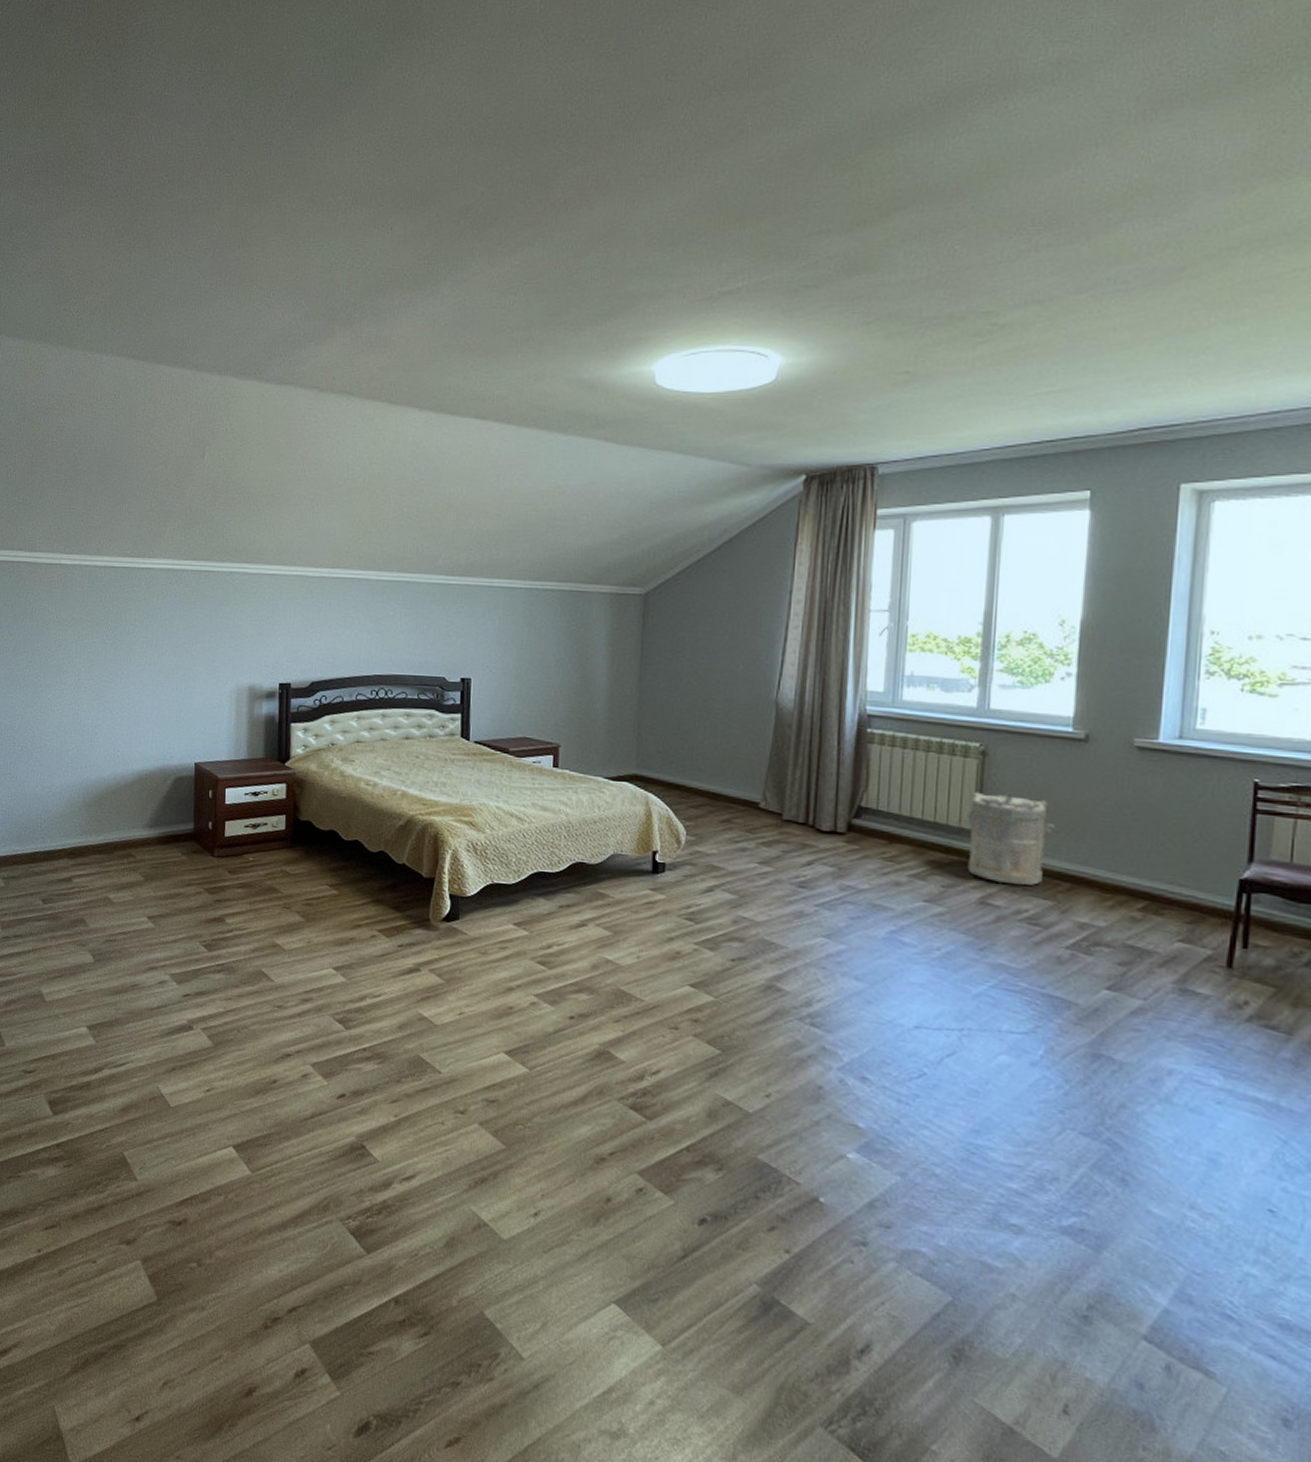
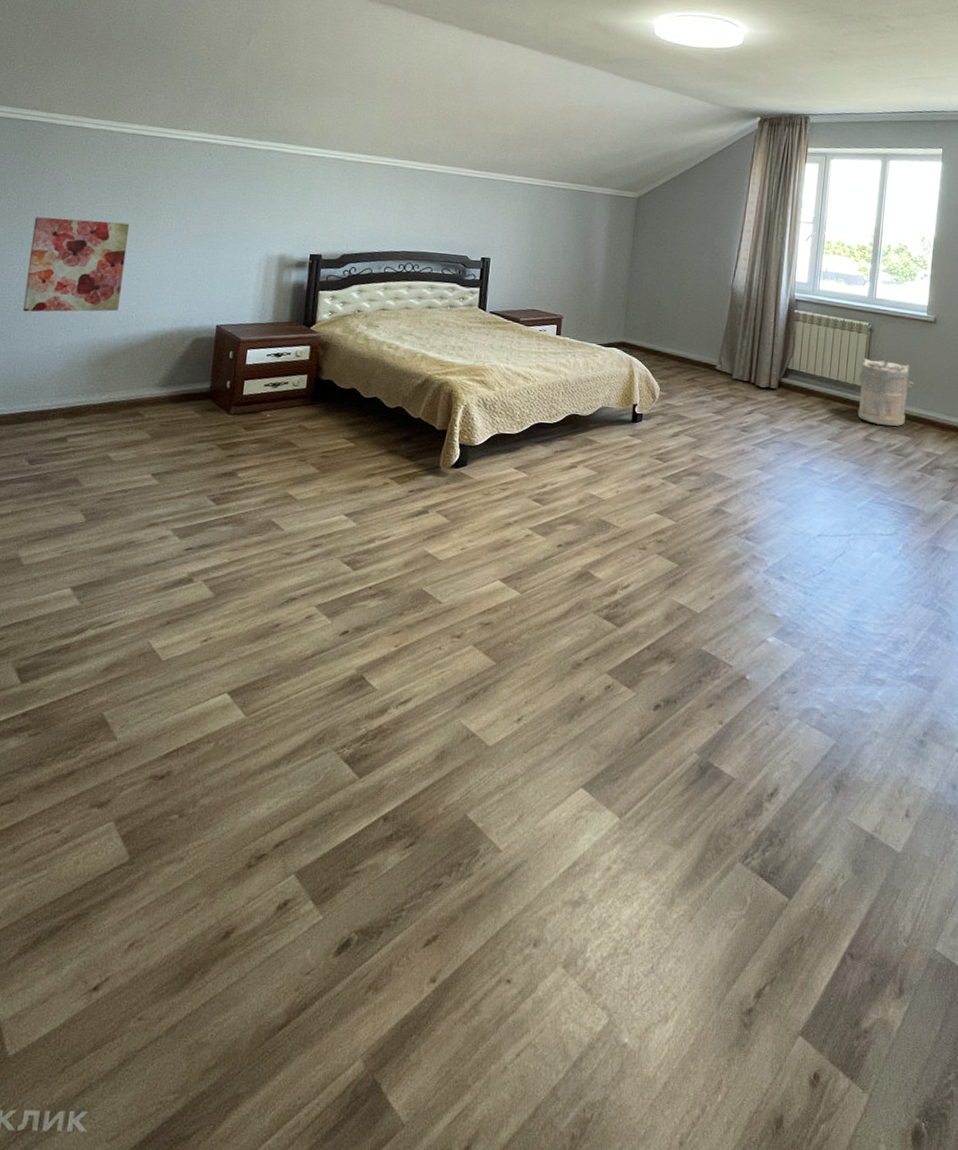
wall art: none [25,658,109,753] -> present [22,217,130,312]

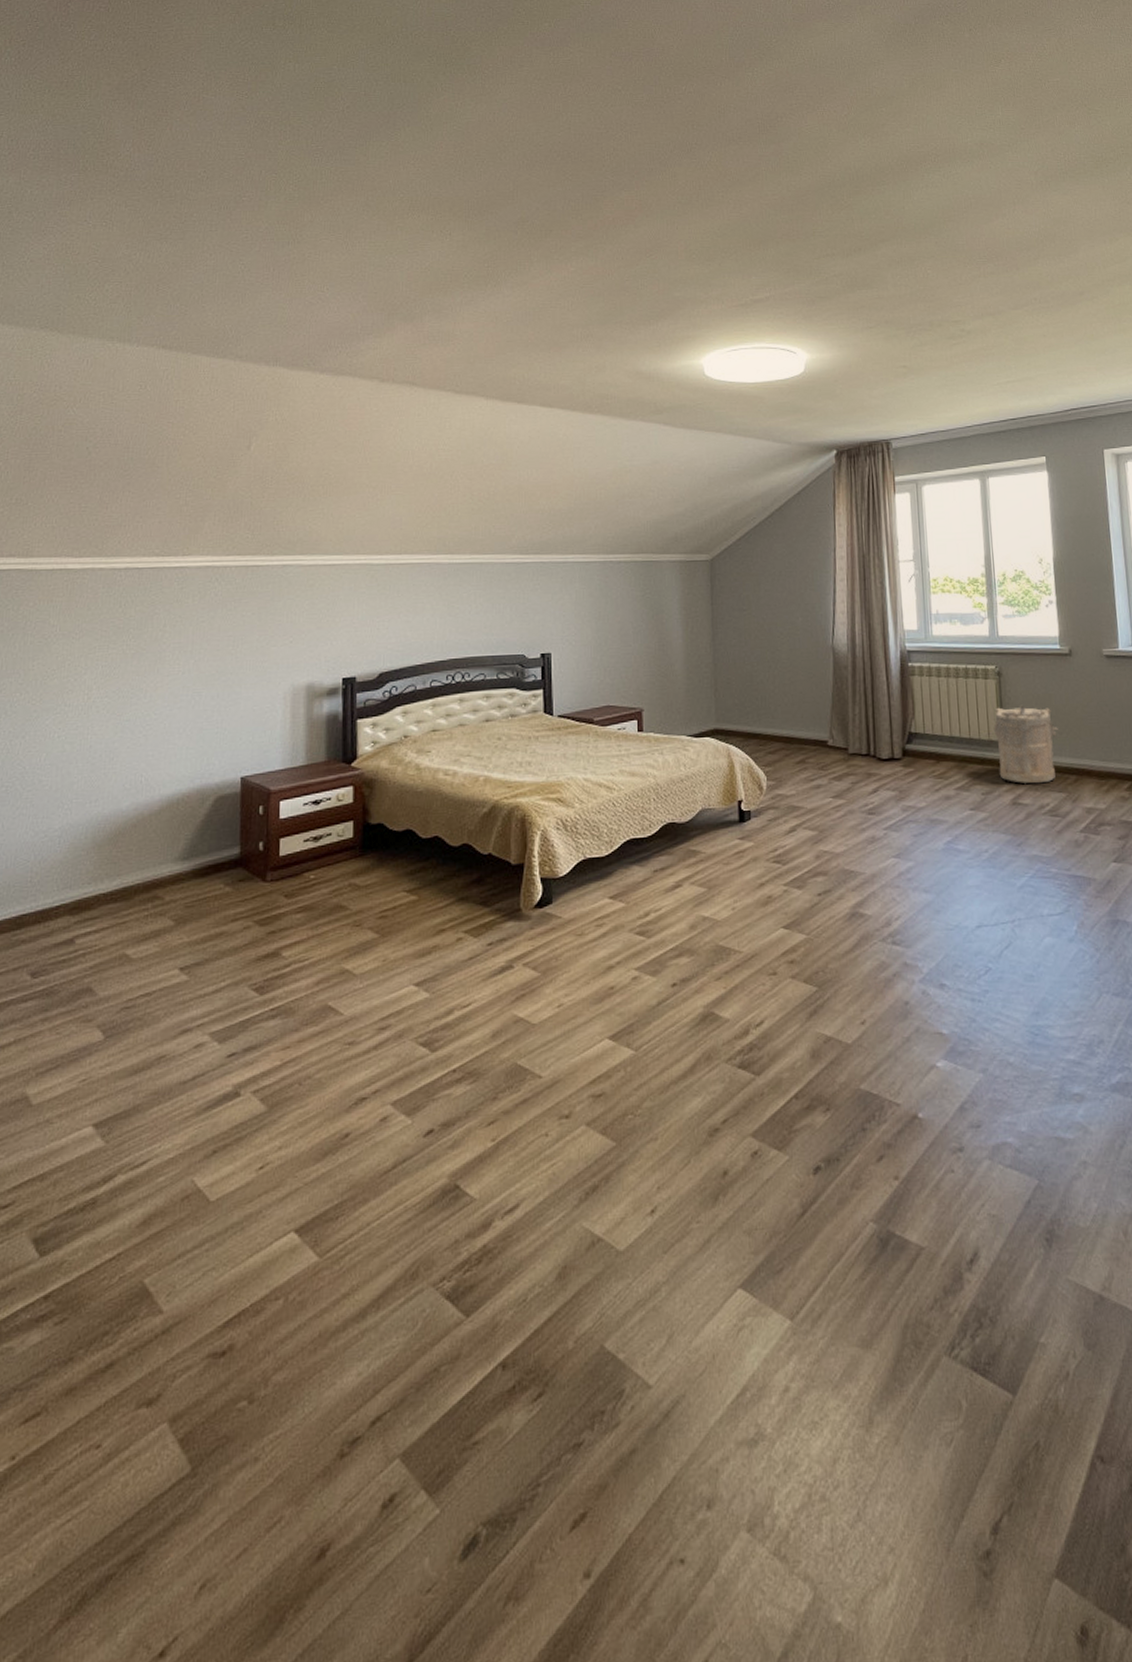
wall art: present [22,217,130,312] -> none [11,672,130,794]

